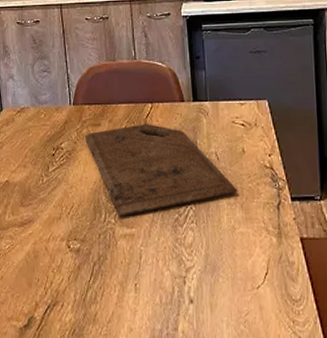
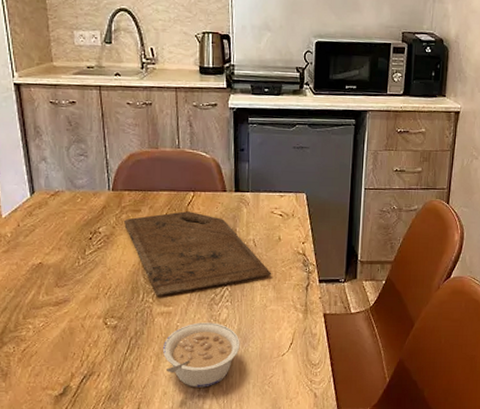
legume: none [126,246,209,325] -> present [162,322,240,388]

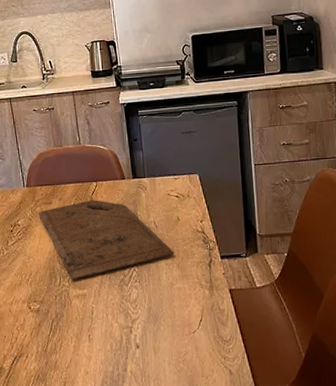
legume: present [162,322,240,388] -> none [81,302,152,367]

